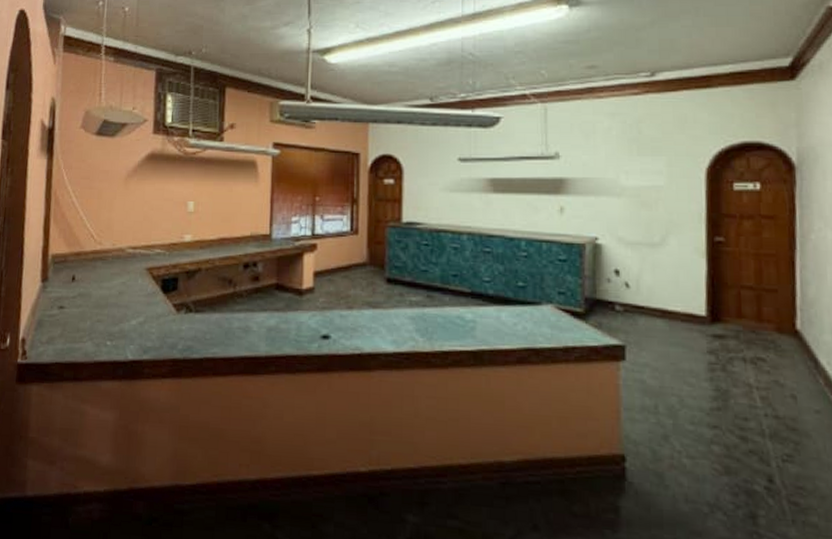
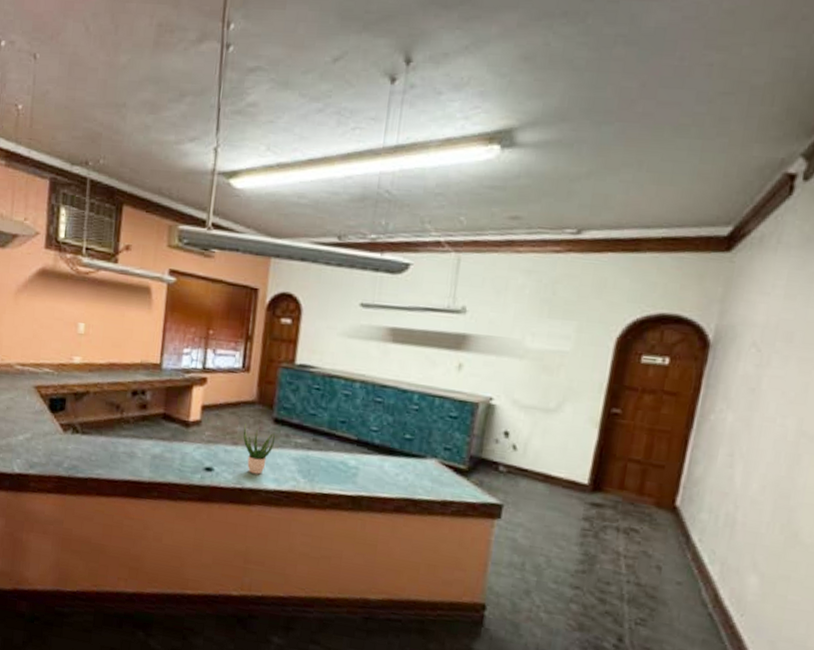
potted plant: none [356,286,389,338] -> present [242,423,275,475]

